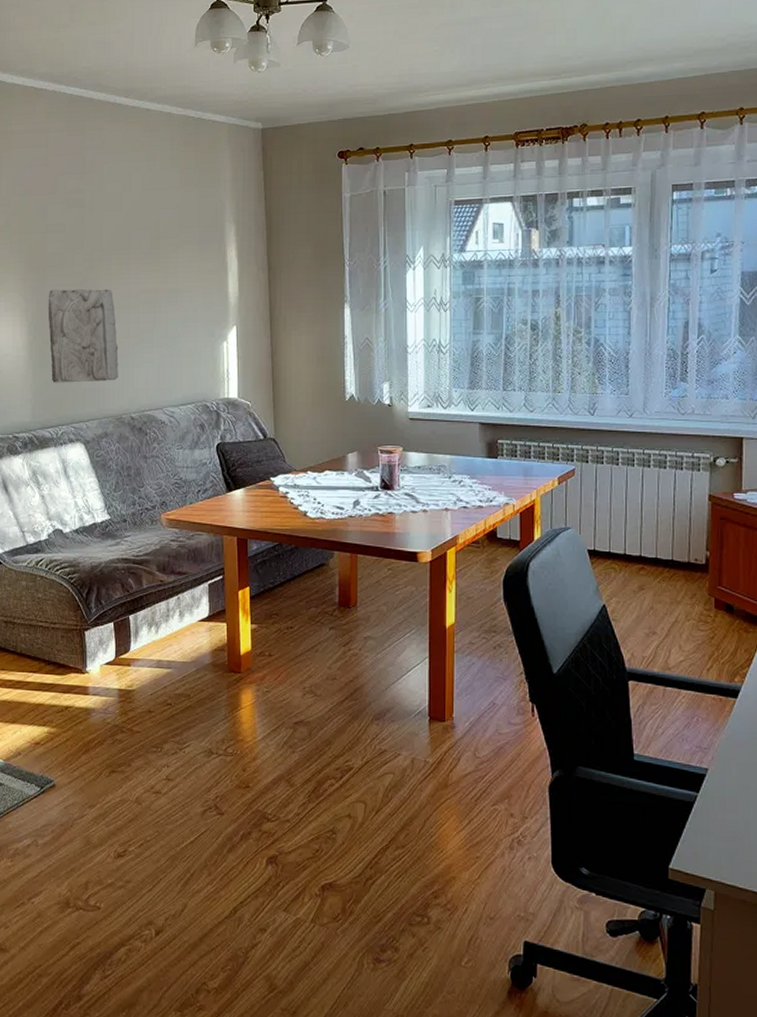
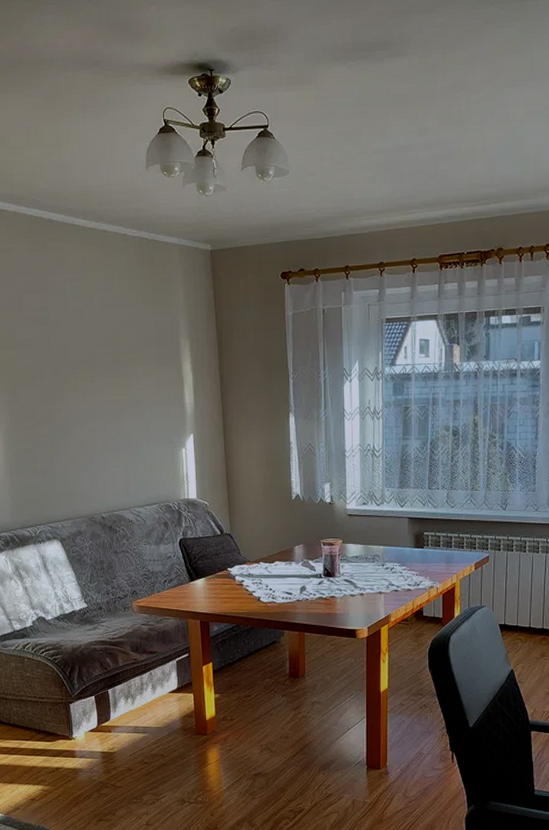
relief panel: present [48,289,119,383] -> none [20,400,89,487]

